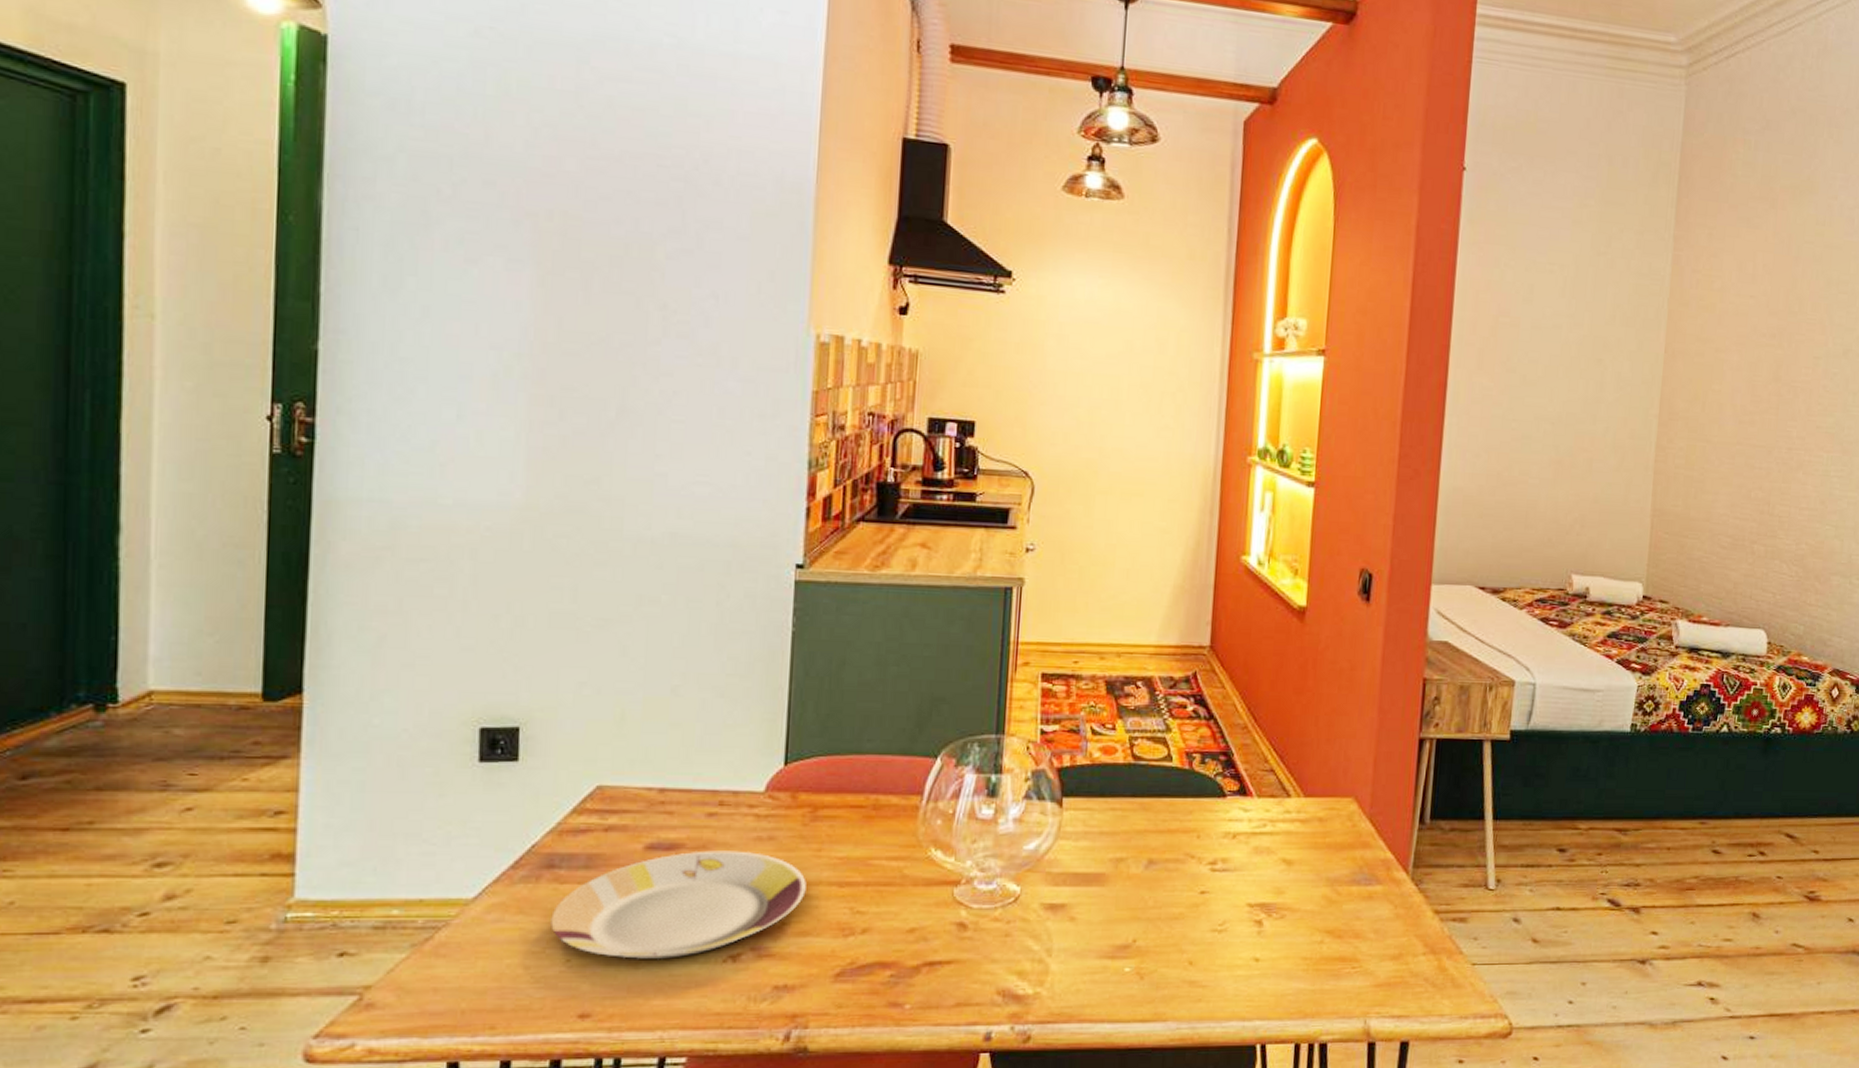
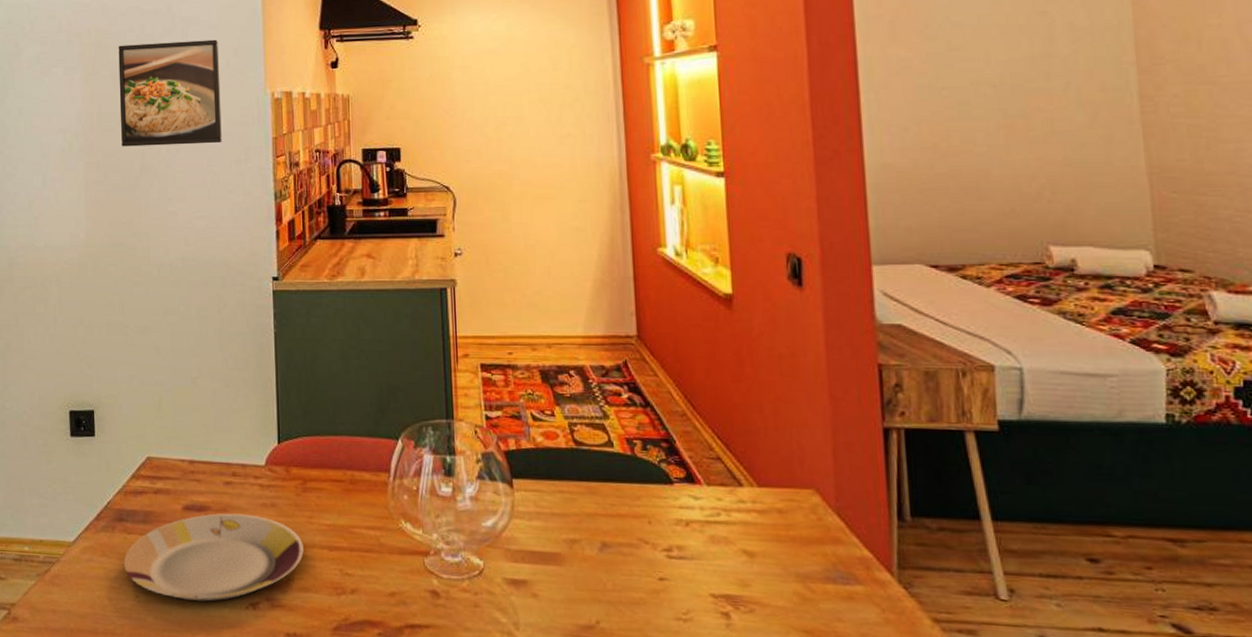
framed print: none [591,240,748,391] -> present [118,39,222,147]

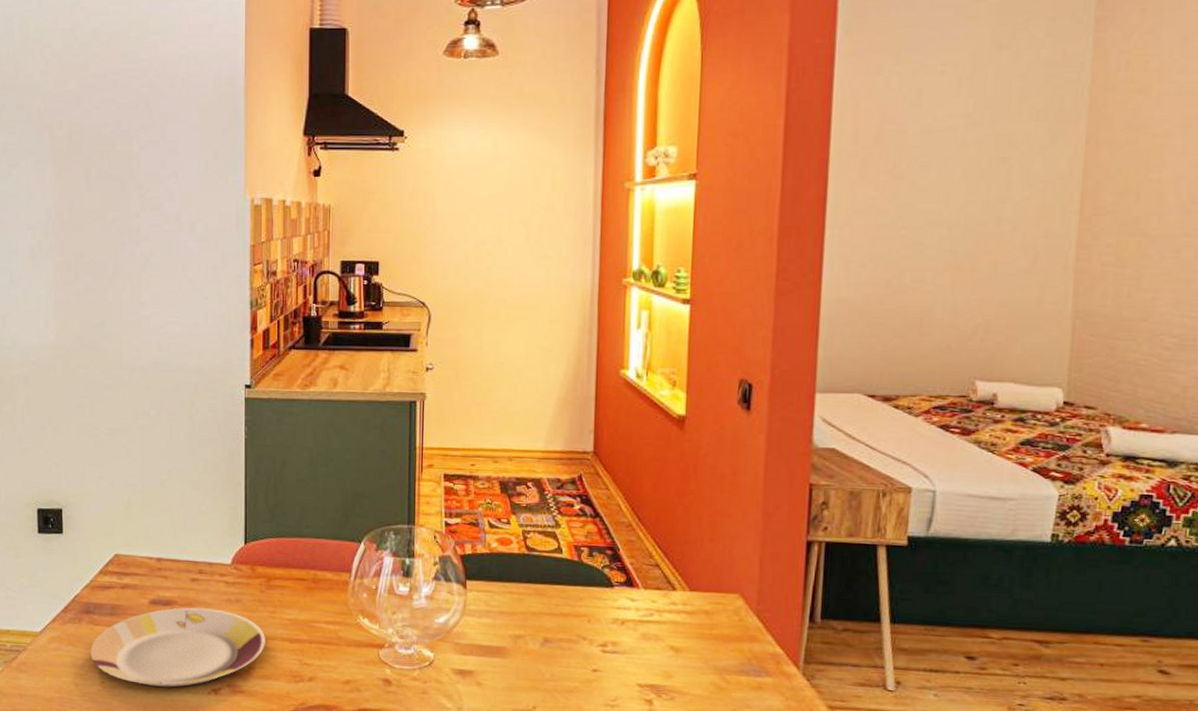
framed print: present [118,39,222,147] -> none [91,139,198,249]

